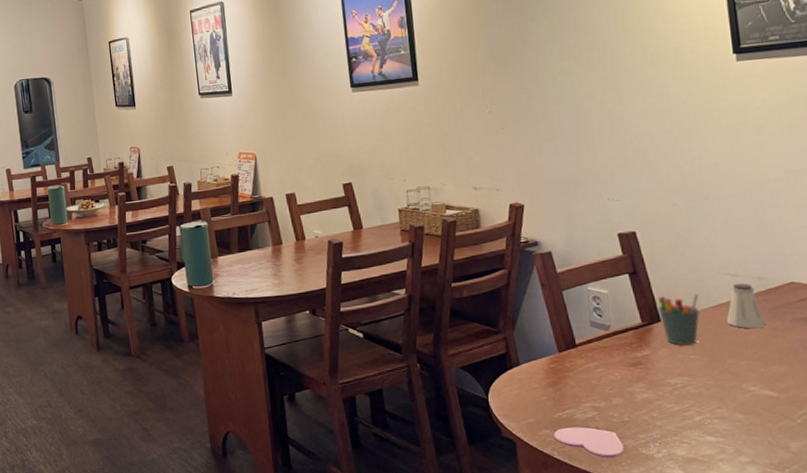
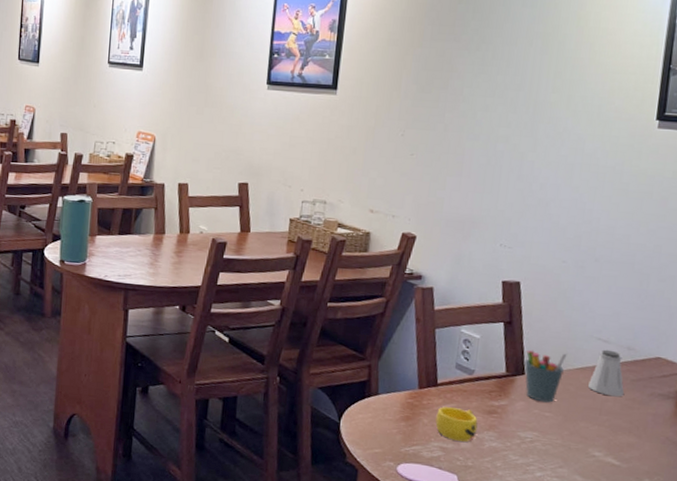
cup: none [582,365,626,398] -> present [435,407,478,442]

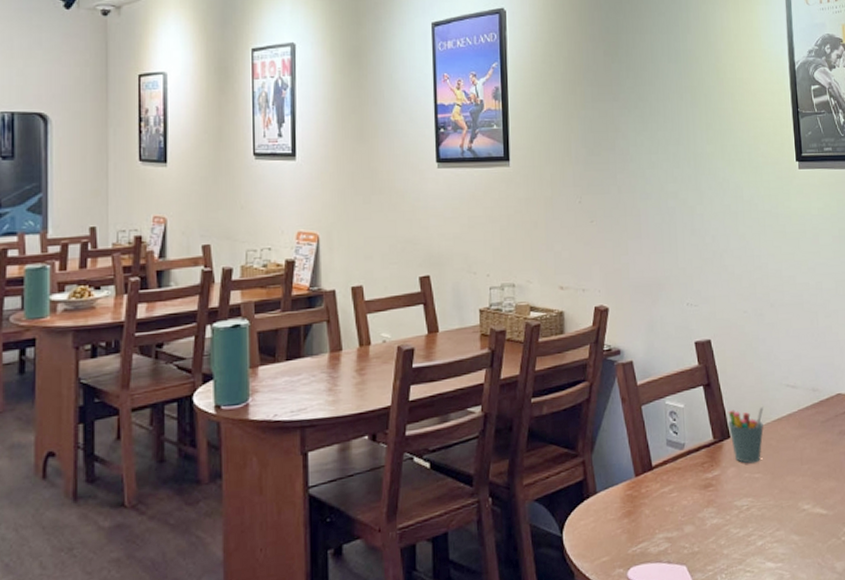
cup: present [435,407,478,442] -> none [656,488,697,527]
saltshaker: present [588,349,625,397] -> none [787,395,818,443]

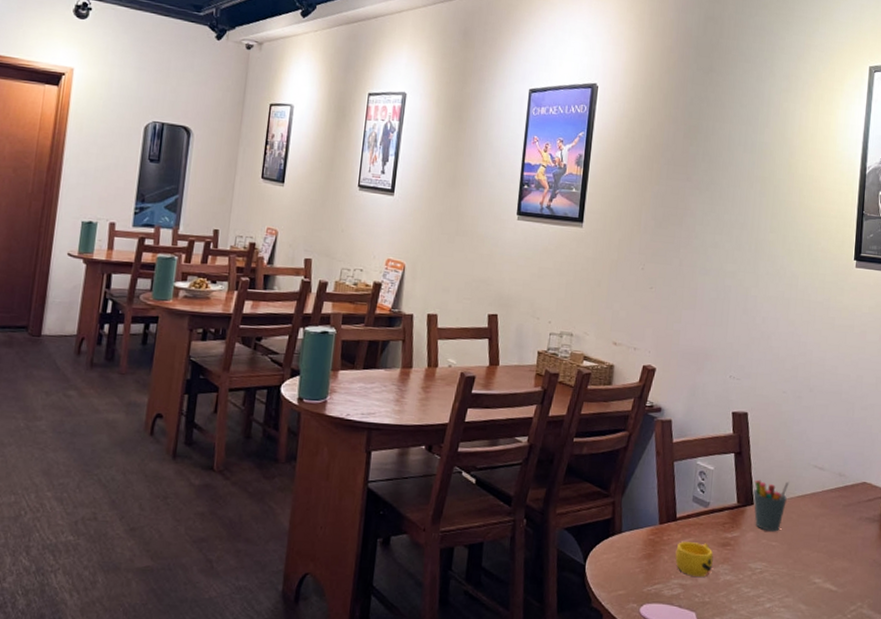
cup: none [656,488,697,527] -> present [675,542,714,577]

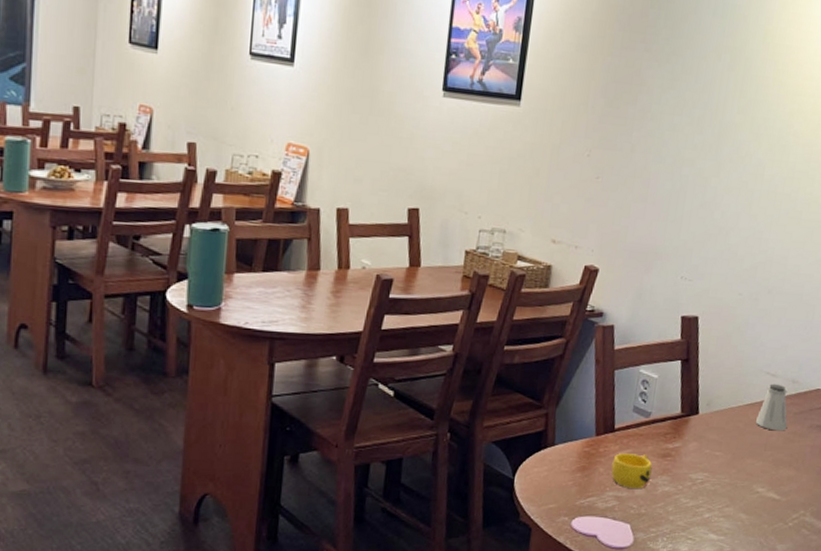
pen holder: present [753,479,789,532] -> none [698,388,739,442]
saltshaker: none [808,476,838,523] -> present [756,383,788,431]

